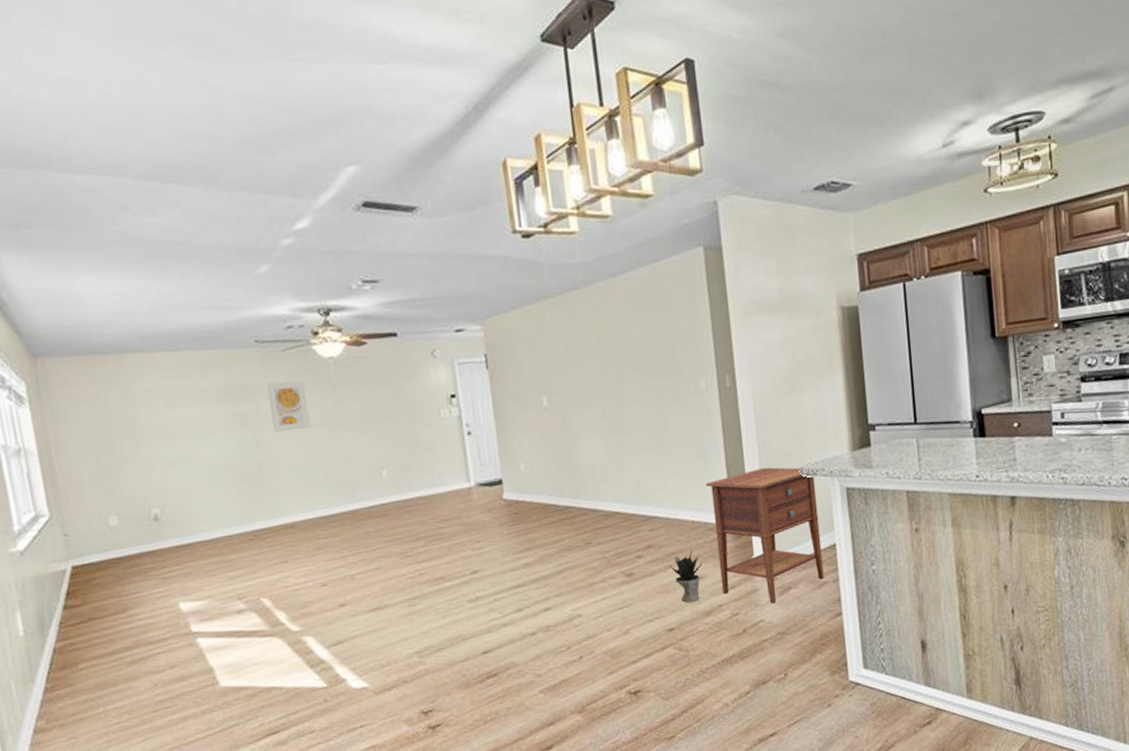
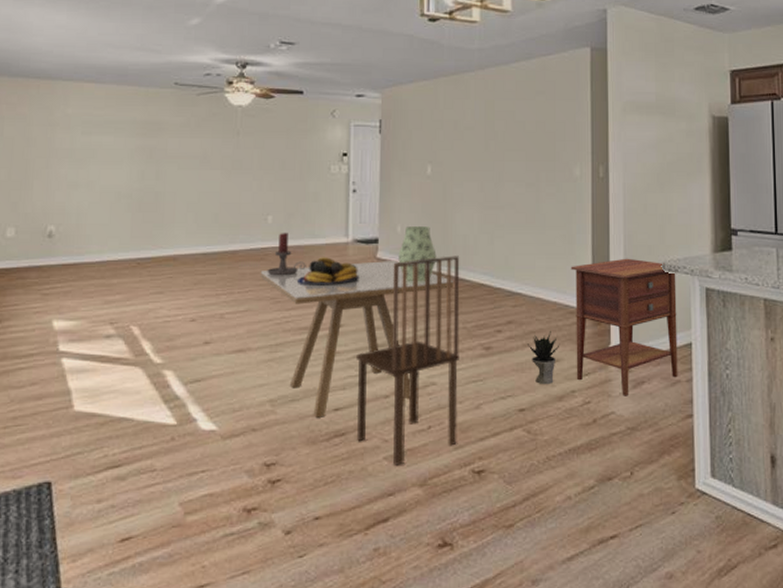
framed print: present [266,381,311,432] -> none [175,122,212,168]
dining table: none [384,499,587,663] -> present [260,260,453,418]
candle holder: none [391,484,431,531] -> present [267,232,306,276]
fruit bowl: none [424,505,488,536] -> present [298,257,359,285]
dining chair: none [497,486,610,697] -> present [356,256,460,465]
vase: none [525,460,565,520] -> present [398,226,437,282]

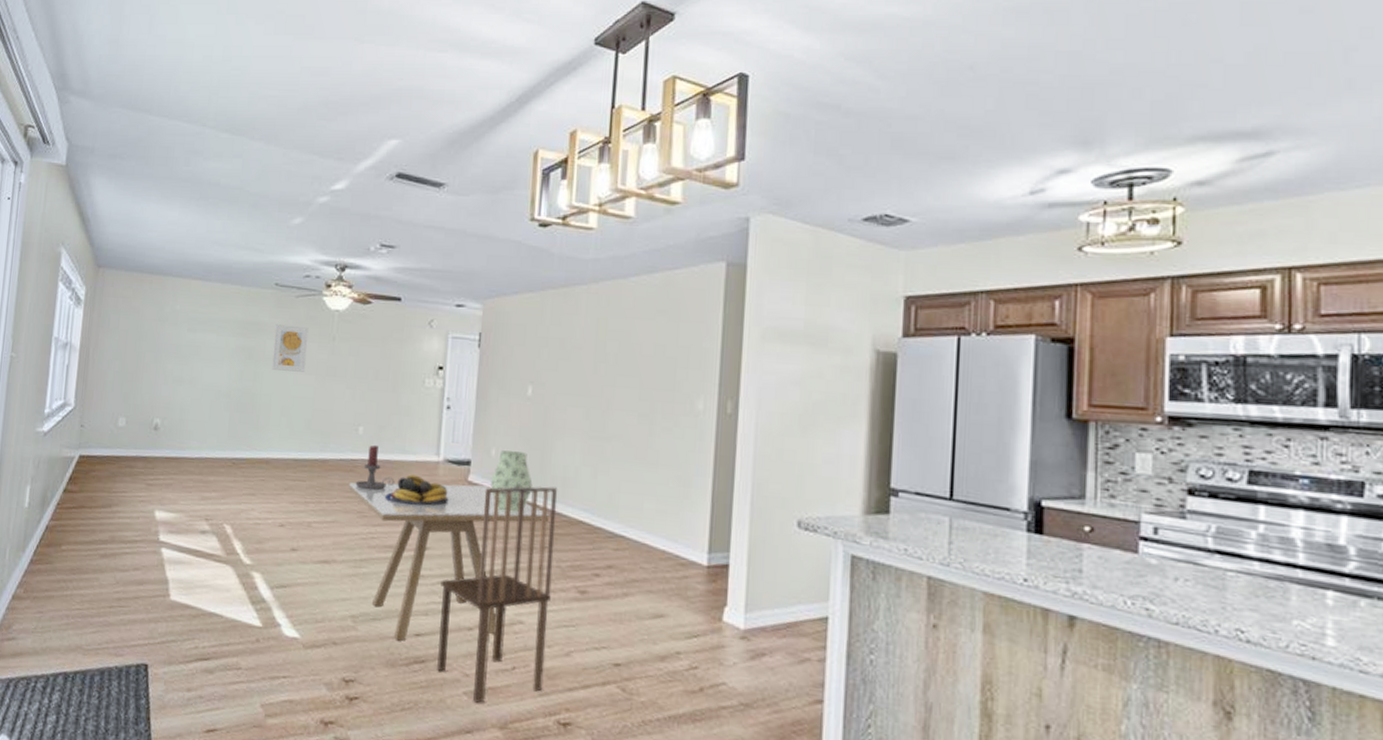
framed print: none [175,122,212,168] -> present [272,324,309,372]
potted plant: present [526,330,560,384] -> none [627,581,667,641]
nightstand: present [570,258,678,396] -> none [683,509,815,668]

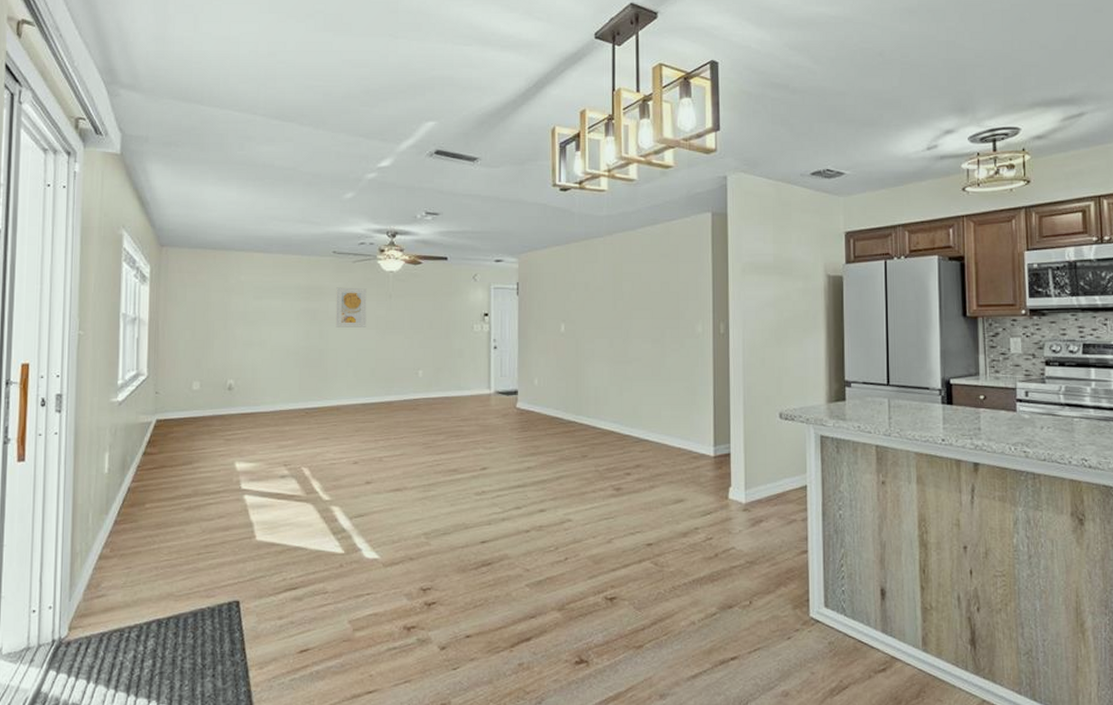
dining table: present [348,483,549,641] -> none [413,409,586,549]
candle holder: present [355,444,395,490] -> none [419,384,454,424]
fruit bowl: present [385,474,449,505] -> none [446,407,501,432]
dining chair: present [437,486,558,703] -> none [500,406,592,592]
vase: present [491,450,533,512] -> none [536,379,571,430]

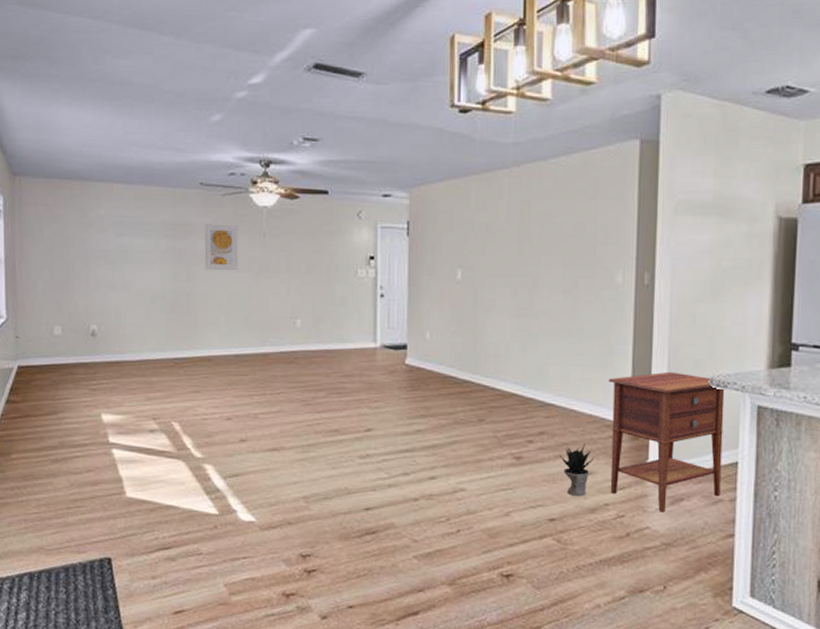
potted plant: none [653,473,684,522] -> present [559,442,594,496]
nightstand: none [693,408,794,534] -> present [608,371,725,513]

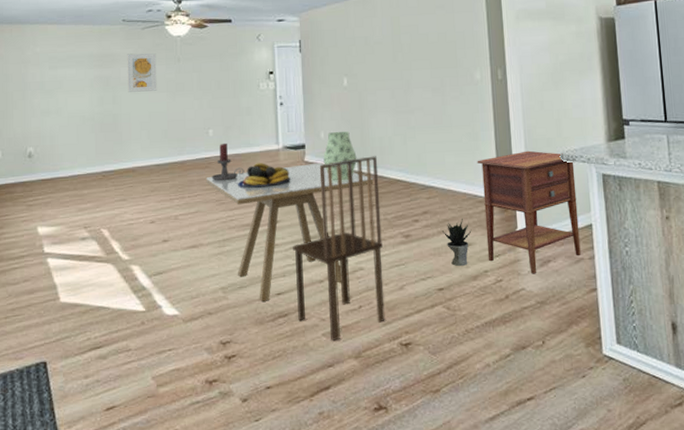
dining table: none [290,366,484,516] -> present [206,162,373,301]
candle holder: none [297,336,335,379] -> present [211,142,244,181]
fruit bowl: none [327,362,388,390] -> present [238,163,291,188]
dining chair: none [386,364,491,564] -> present [293,156,385,341]
vase: none [427,333,467,390] -> present [323,132,357,181]

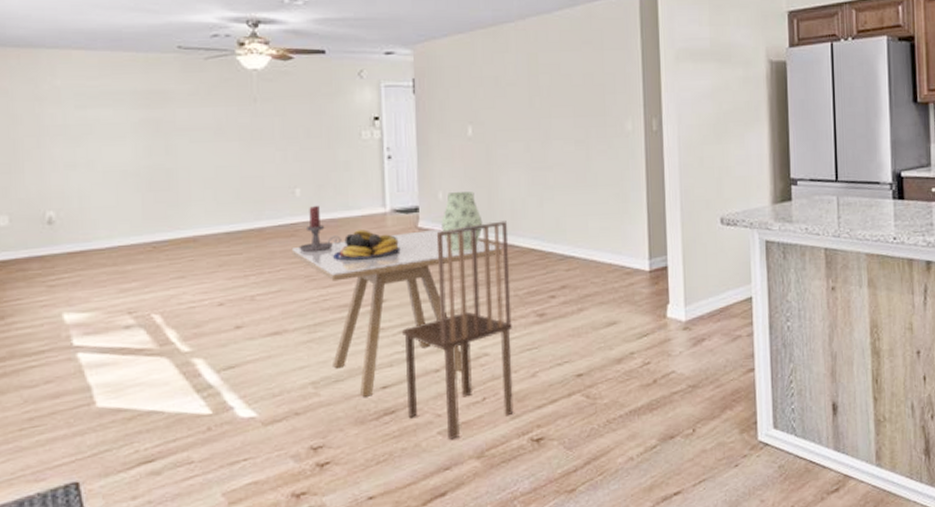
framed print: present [127,53,157,92] -> none [184,90,226,141]
potted plant: present [441,218,472,266] -> none [582,292,617,348]
nightstand: present [477,150,581,274] -> none [625,214,739,355]

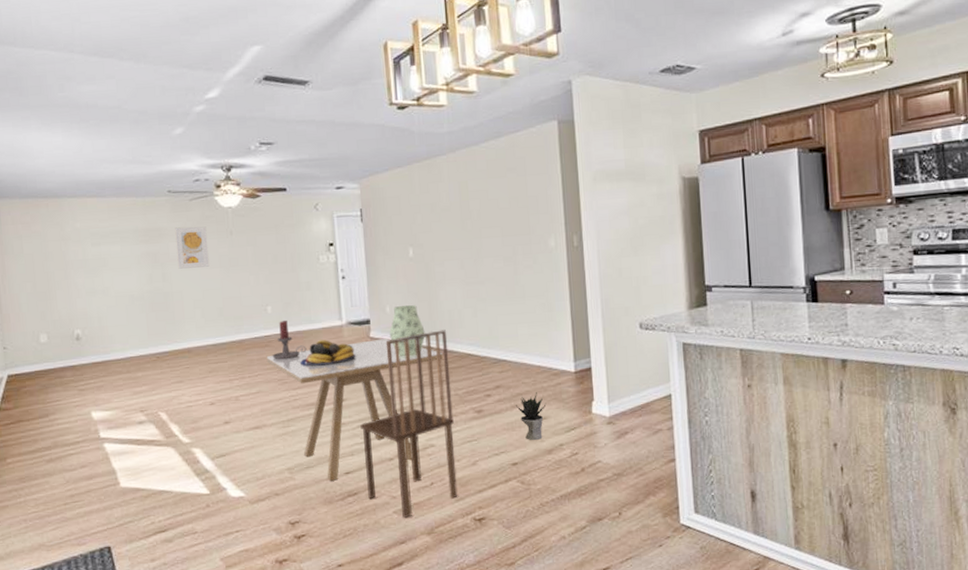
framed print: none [184,90,226,141] -> present [175,226,210,269]
potted plant: none [582,292,617,348] -> present [515,391,547,440]

